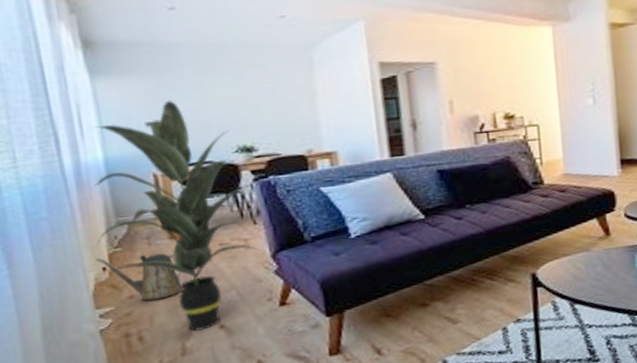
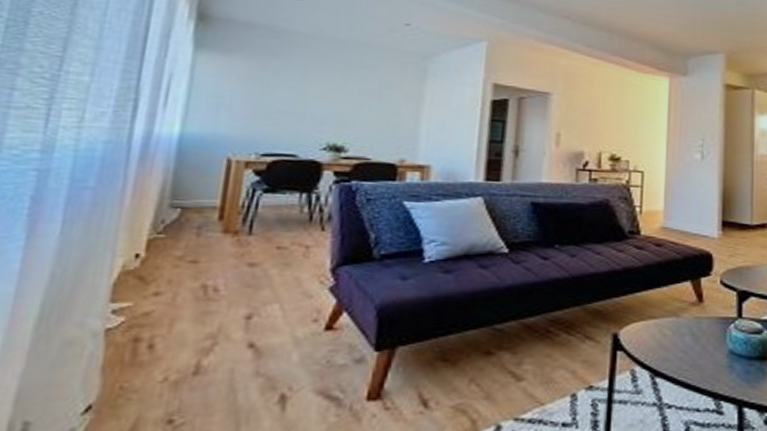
indoor plant: present [94,100,259,331] -> none [135,85,334,346]
watering can: present [95,253,184,301] -> none [131,242,224,302]

